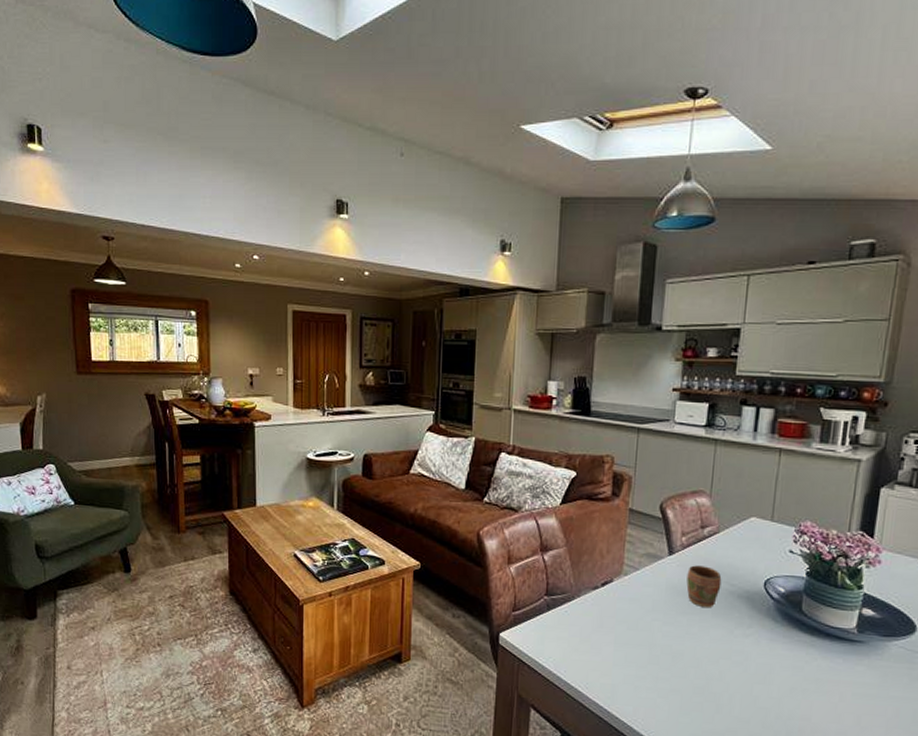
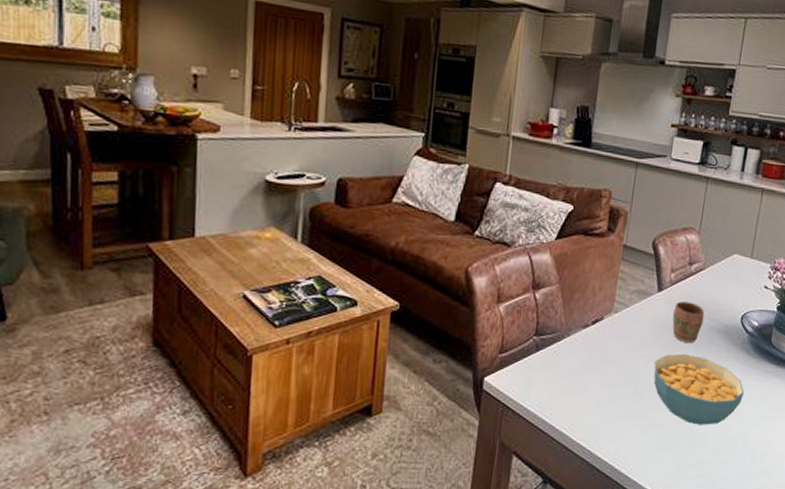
cereal bowl: none [669,618,773,694] -> present [653,354,744,425]

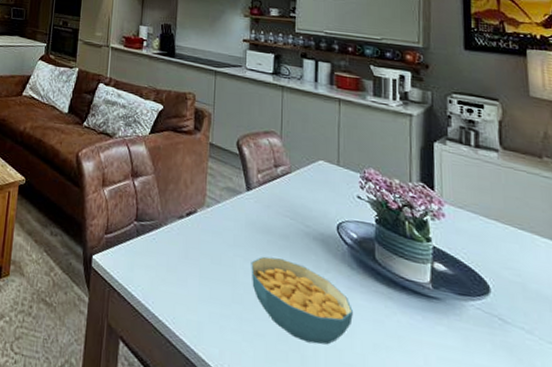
mug: present [672,301,705,344] -> none [264,203,297,248]

